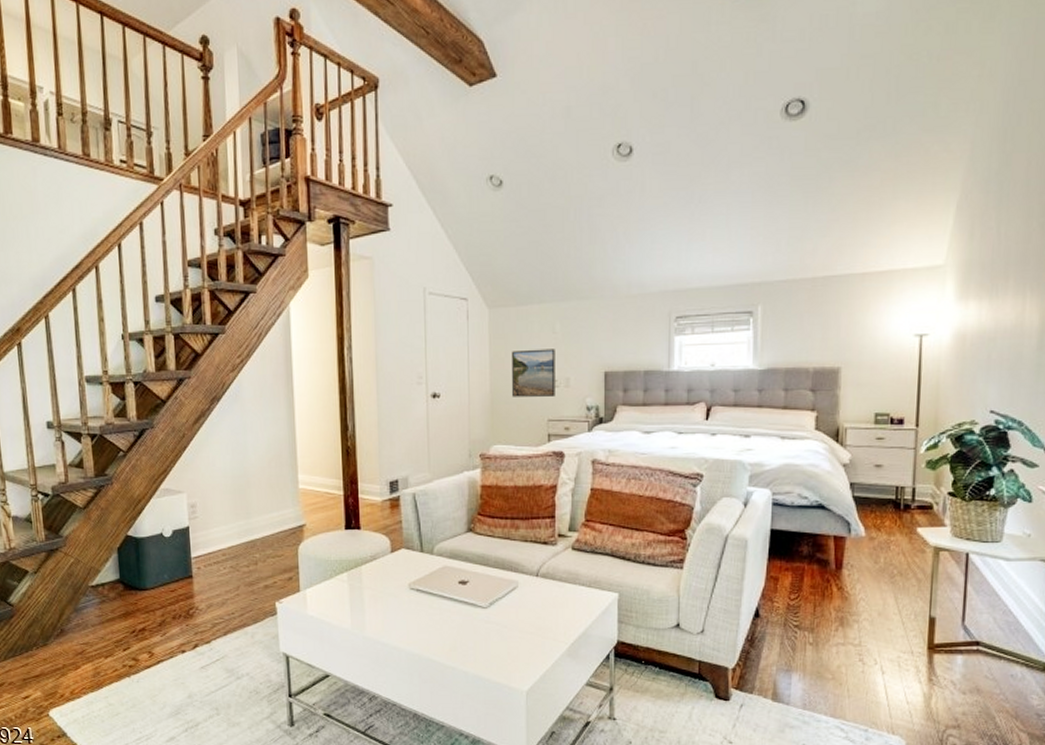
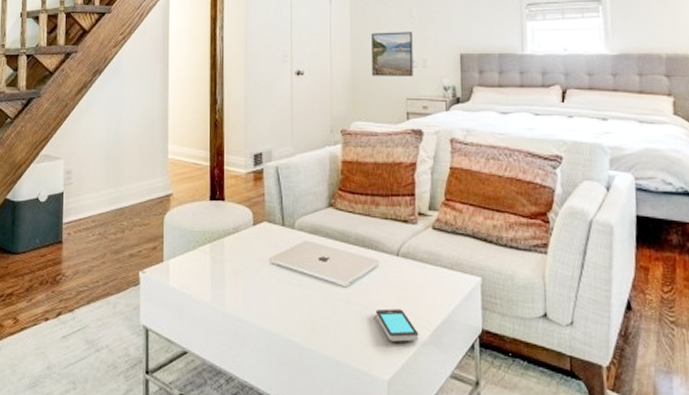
smartphone: none [514,626,557,656] -> present [375,308,419,342]

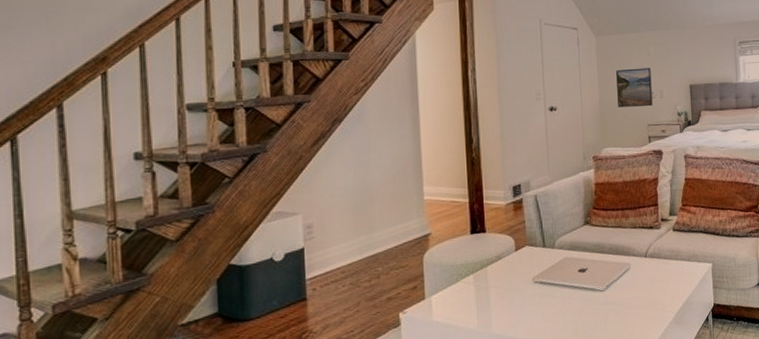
smartphone: present [375,308,419,342] -> none [629,300,666,328]

